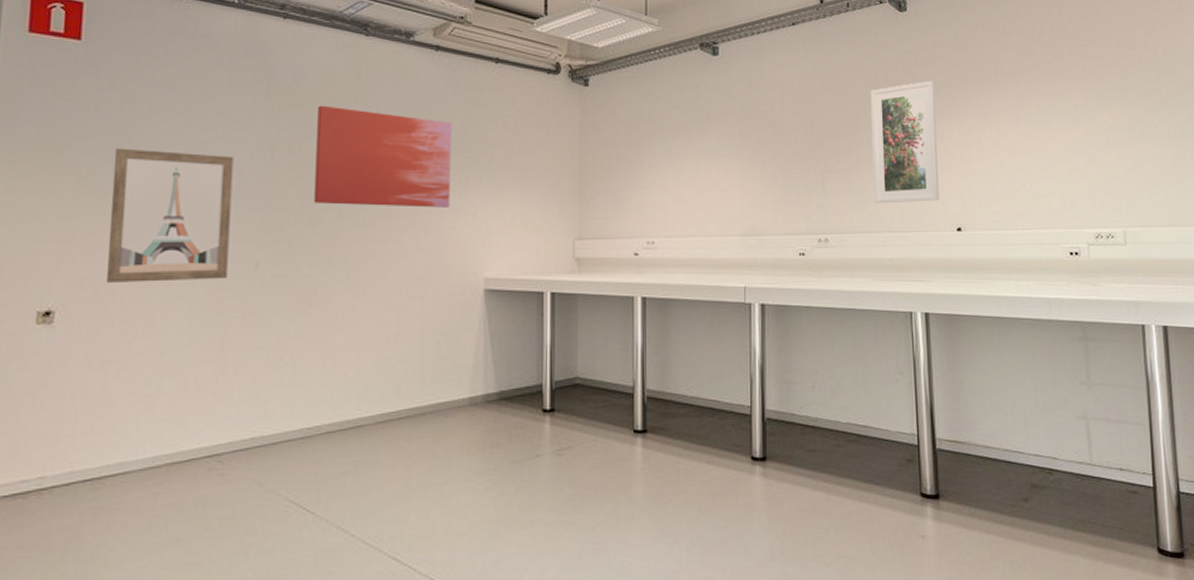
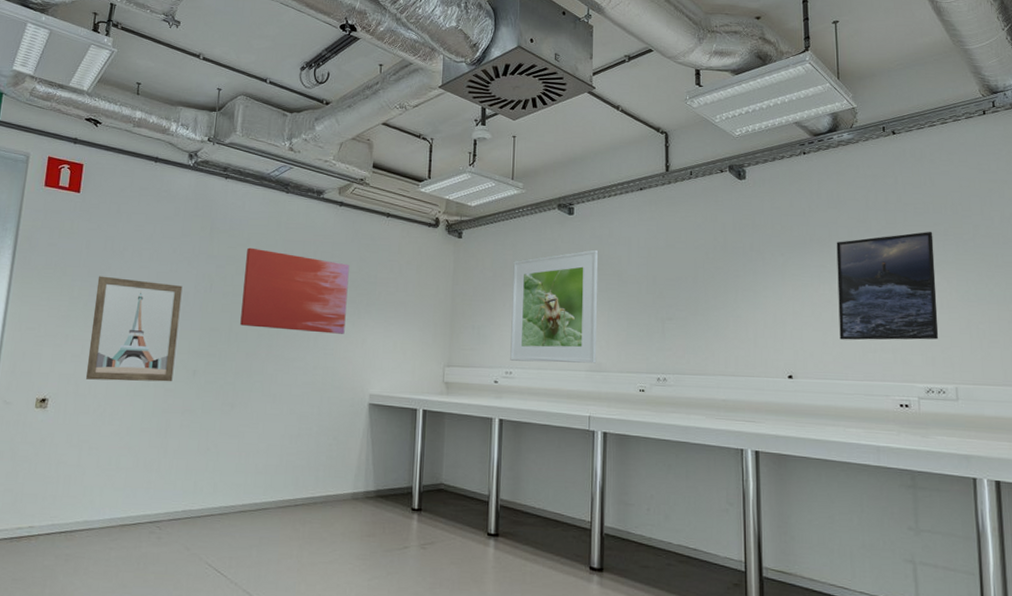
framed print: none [651,95,751,228] -> present [510,249,599,363]
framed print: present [870,80,940,204] -> none [709,241,772,350]
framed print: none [1002,66,1107,186] -> present [836,232,939,341]

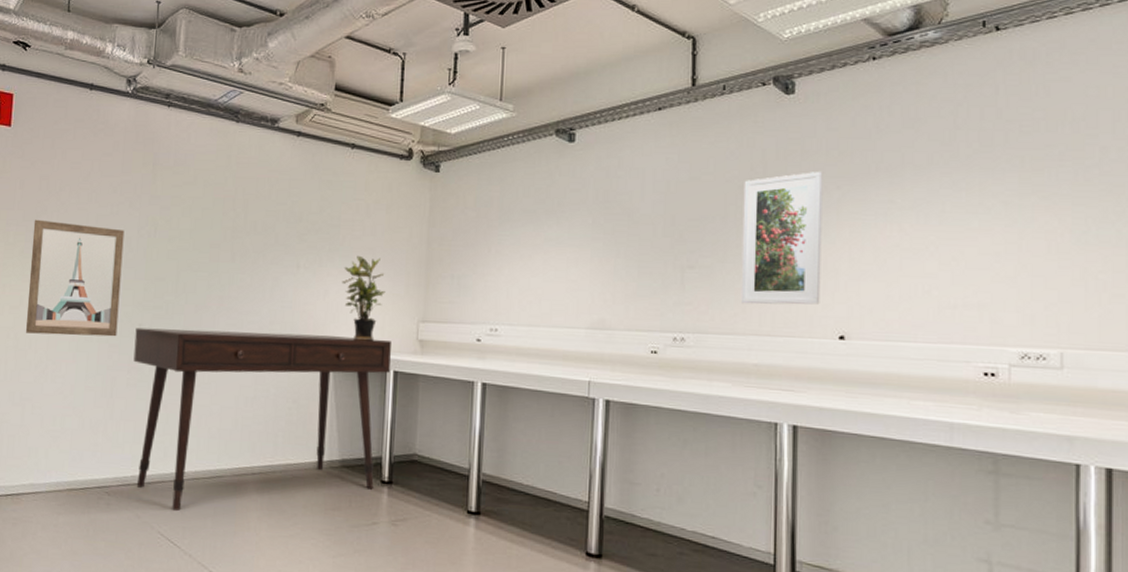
desk: none [186,373,421,543] -> present [133,327,391,512]
wall art: present [240,247,349,334] -> none [188,186,309,285]
potted plant: none [377,309,416,384] -> present [341,255,386,341]
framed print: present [510,249,599,363] -> none [495,183,605,320]
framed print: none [709,241,772,350] -> present [740,171,823,305]
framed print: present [836,232,939,341] -> none [909,156,1043,294]

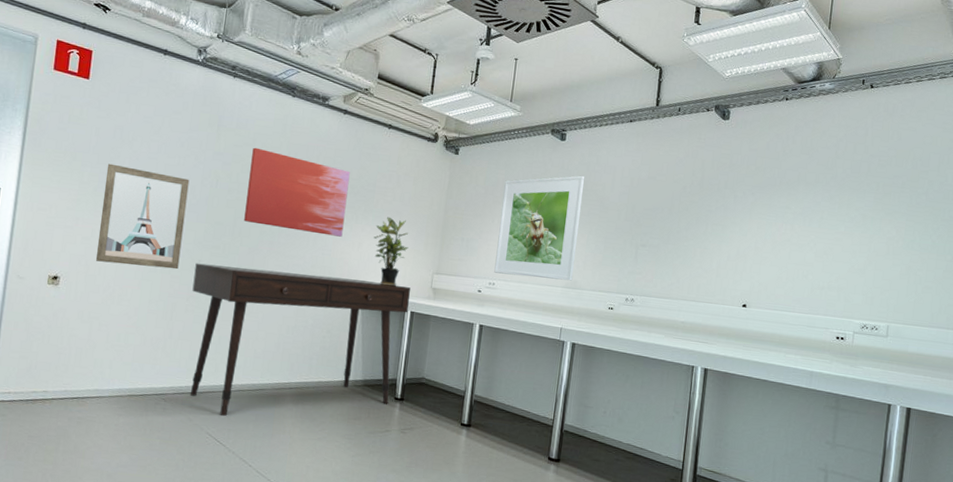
wall art: none [188,186,309,285] -> present [244,147,350,237]
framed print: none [495,183,605,320] -> present [494,175,585,281]
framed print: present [740,171,823,305] -> none [676,180,743,280]

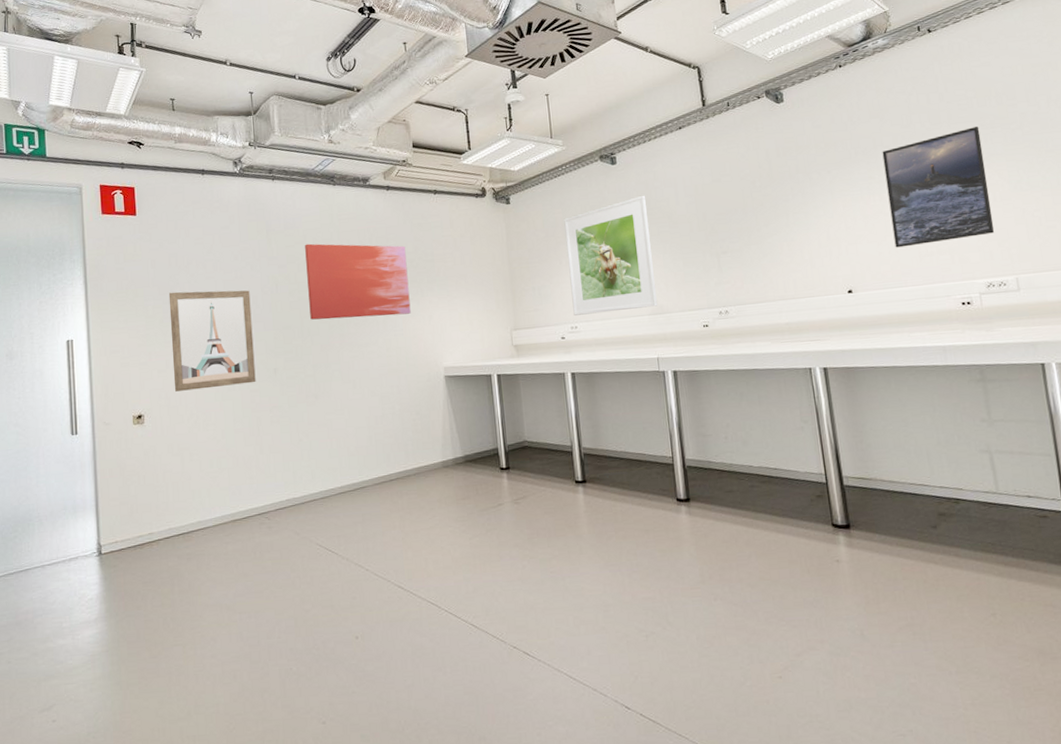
desk: present [189,263,410,417] -> none [272,350,495,524]
potted plant: present [373,216,408,287] -> none [442,282,480,354]
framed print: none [793,183,892,282] -> present [882,126,995,248]

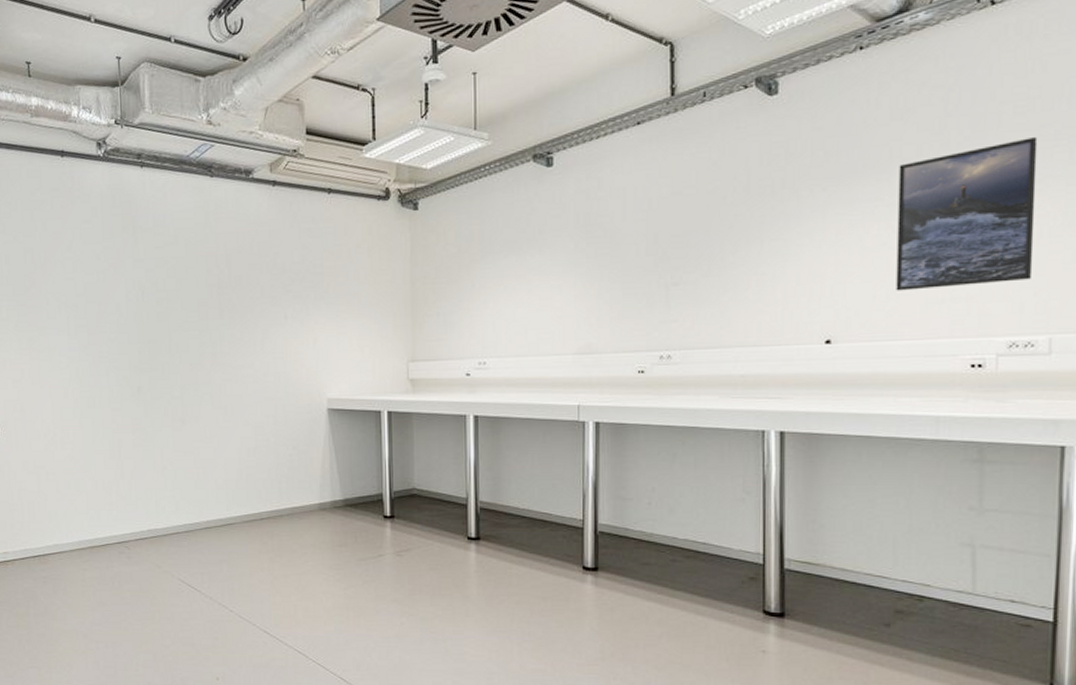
wall art: present [168,290,256,392] -> none [24,293,118,404]
wall art: present [305,243,411,320] -> none [176,245,293,336]
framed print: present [564,195,658,316] -> none [481,207,586,349]

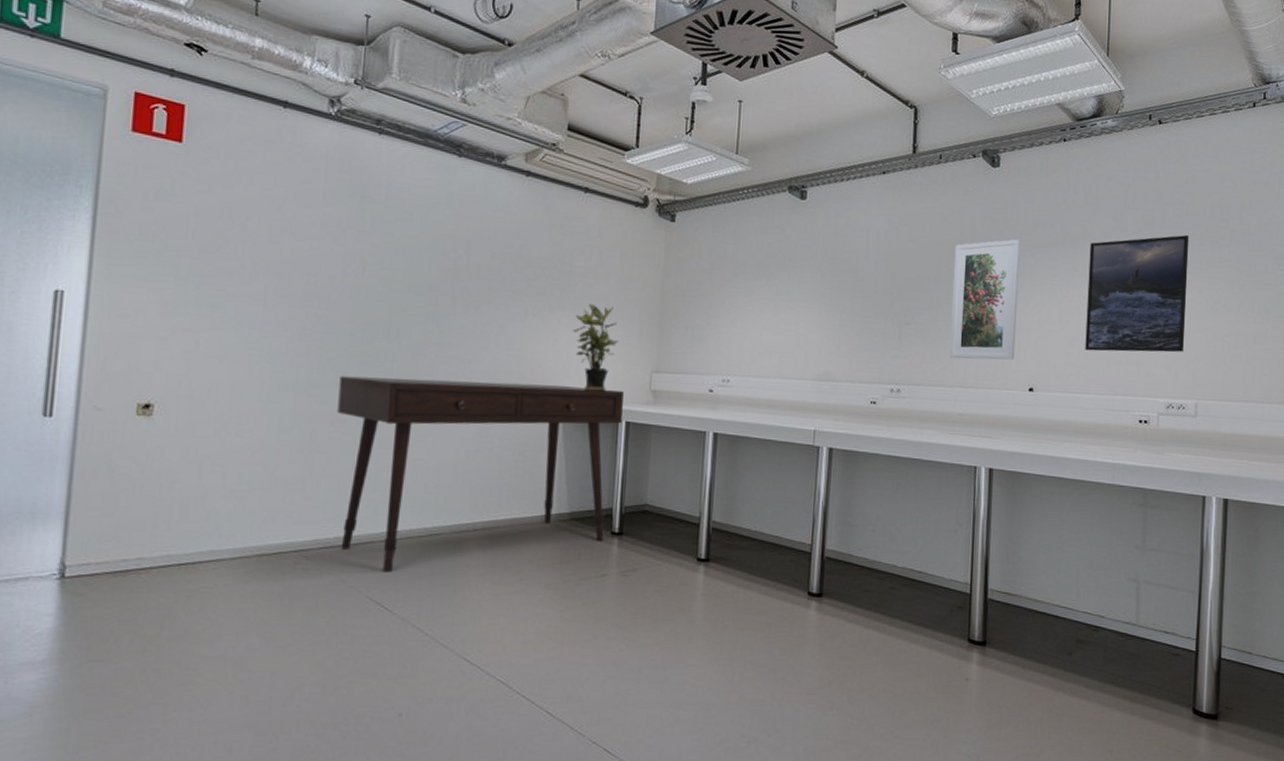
desk: none [135,382,384,559] -> present [337,376,624,574]
potted plant: none [330,301,374,385] -> present [572,303,618,392]
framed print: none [726,173,808,317] -> present [949,239,1021,360]

